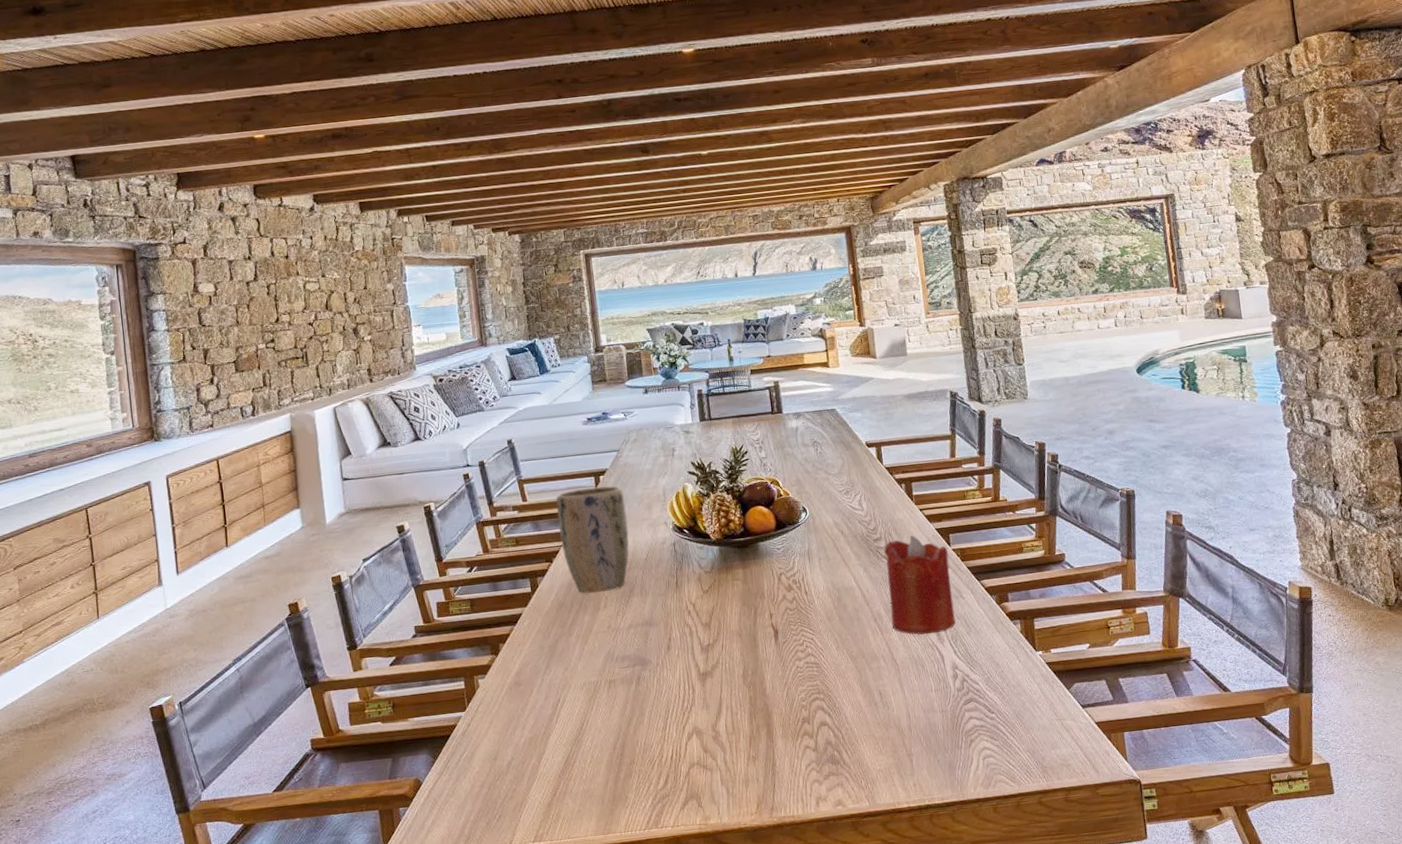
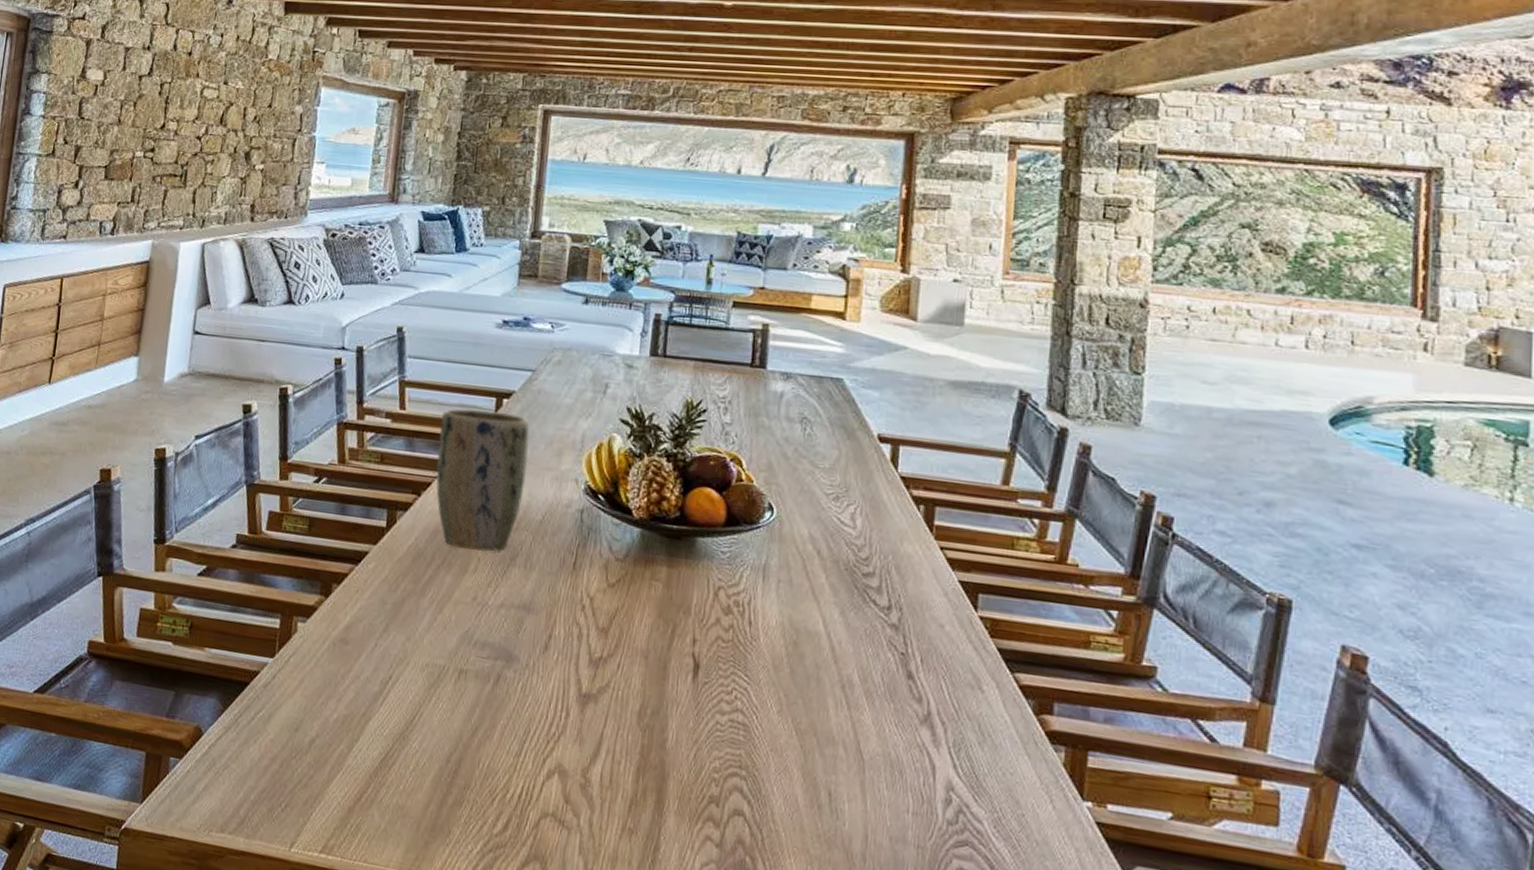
candle: present [883,535,956,635] -> none [866,581,972,732]

